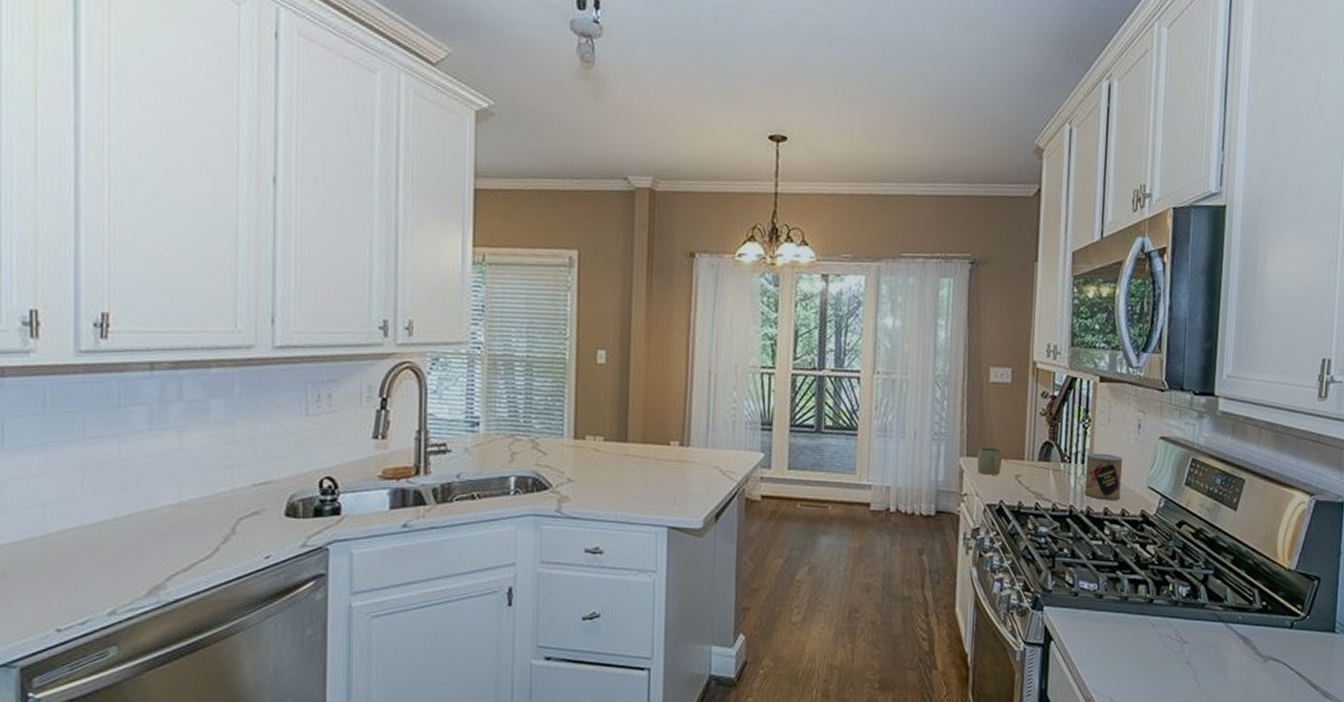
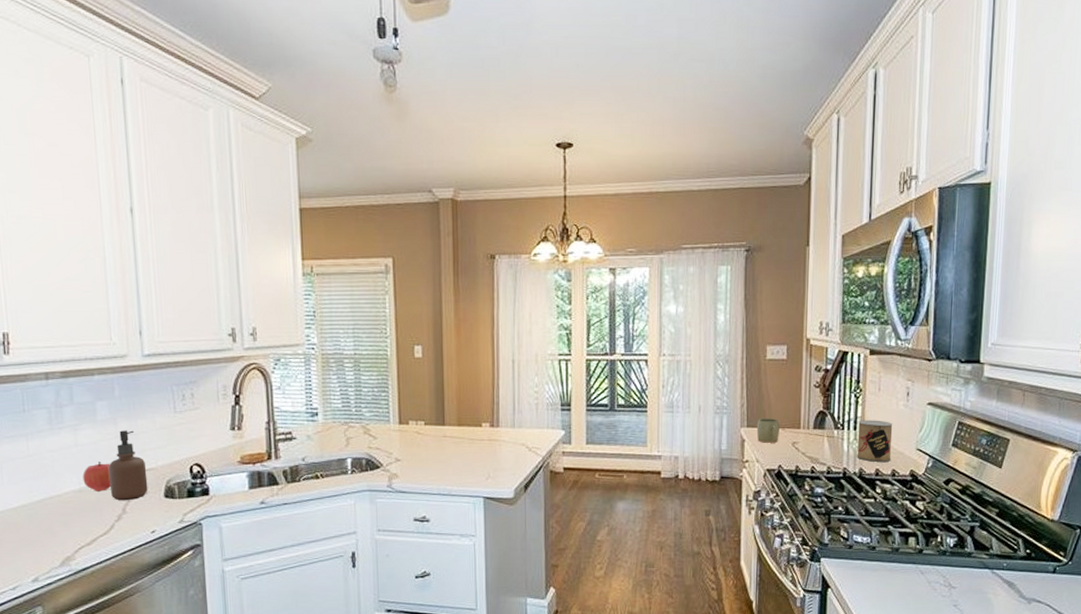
fruit: none [185,469,221,507] -> present [82,461,112,492]
soap dispenser: none [218,434,266,519] -> present [108,430,148,501]

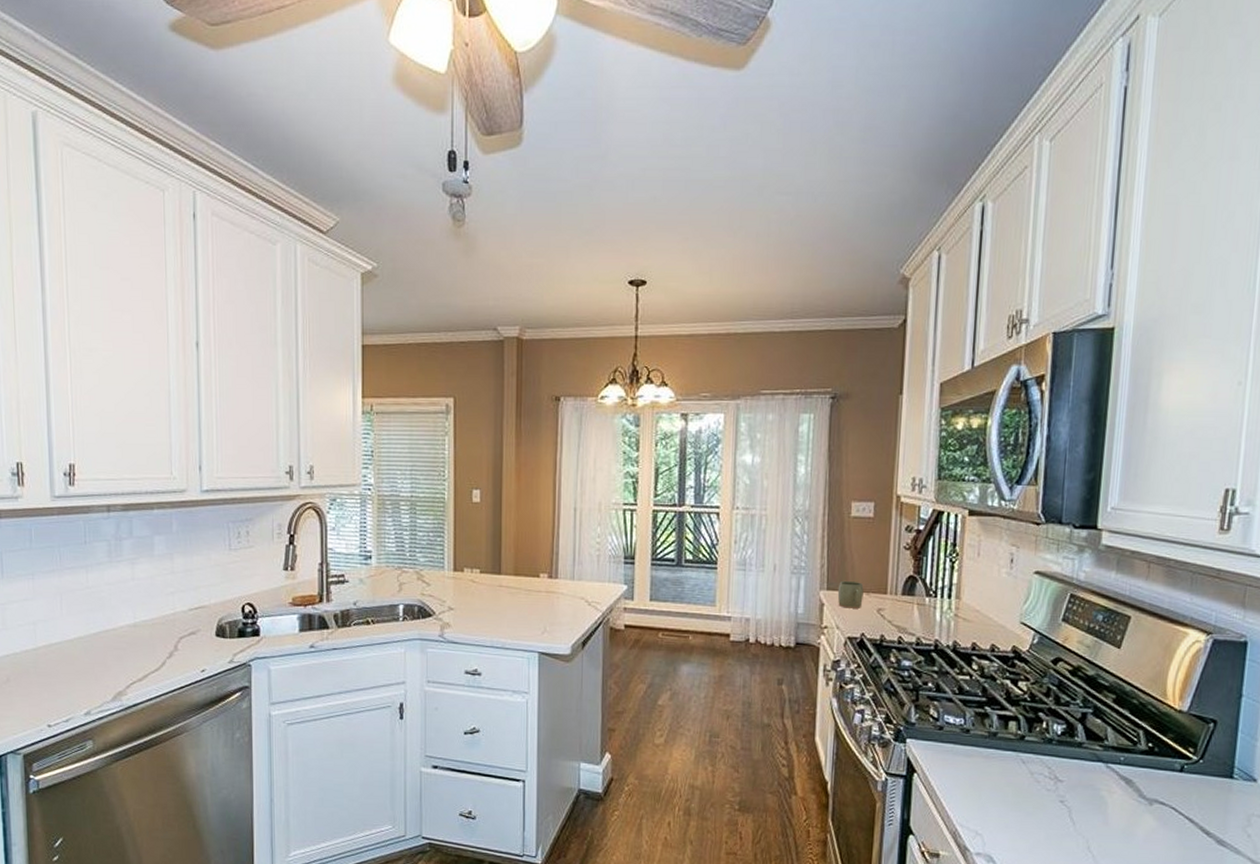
fruit: present [82,461,112,492] -> none [138,596,165,627]
soap dispenser: present [108,430,148,501] -> none [162,566,200,638]
tin can: present [857,420,893,462] -> none [951,587,994,635]

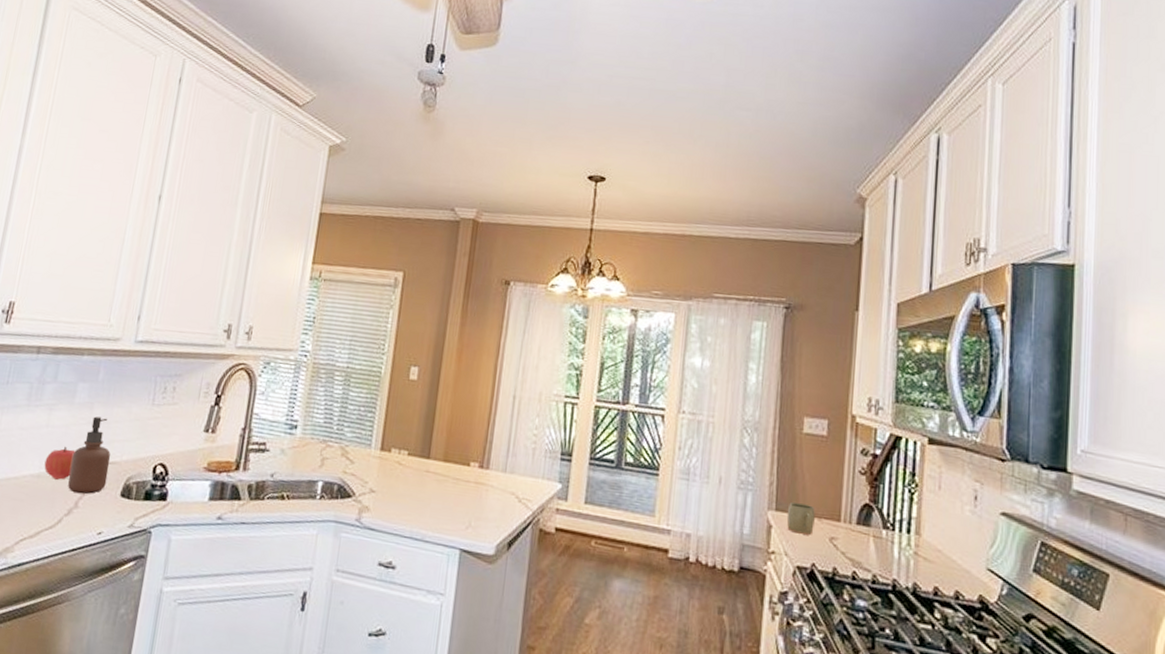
fruit: none [138,596,165,627] -> present [44,446,76,480]
soap dispenser: none [162,566,200,638] -> present [68,416,111,494]

